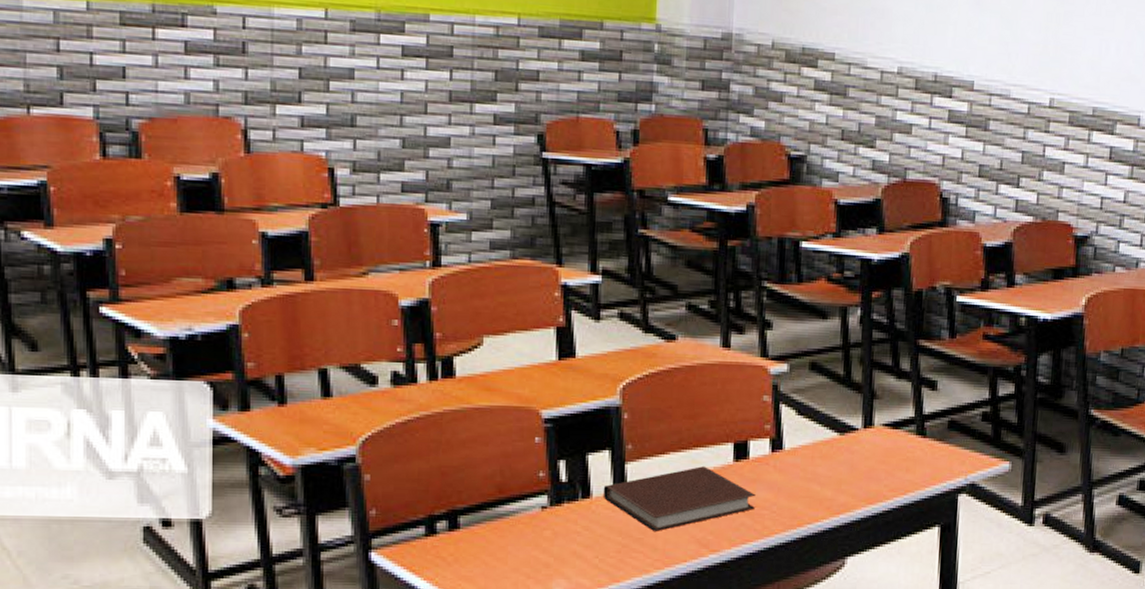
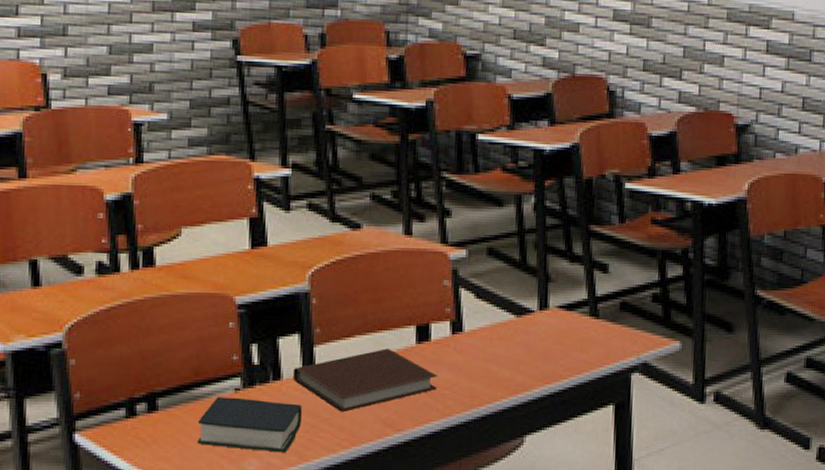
book: none [502,515,613,573] -> present [198,397,302,453]

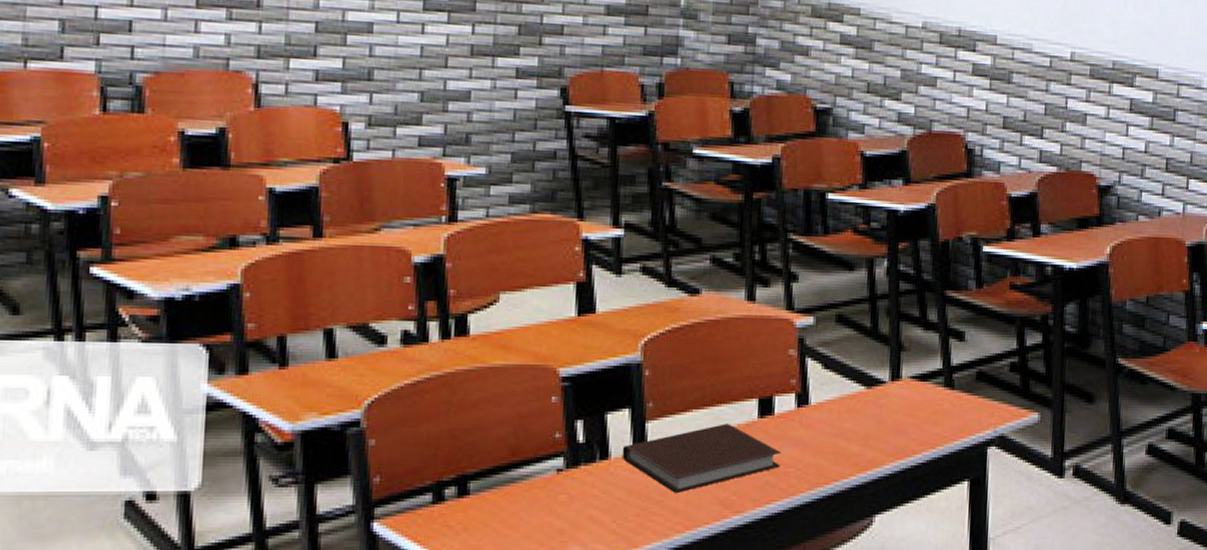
book: present [198,397,302,453] -> none [514,479,632,539]

